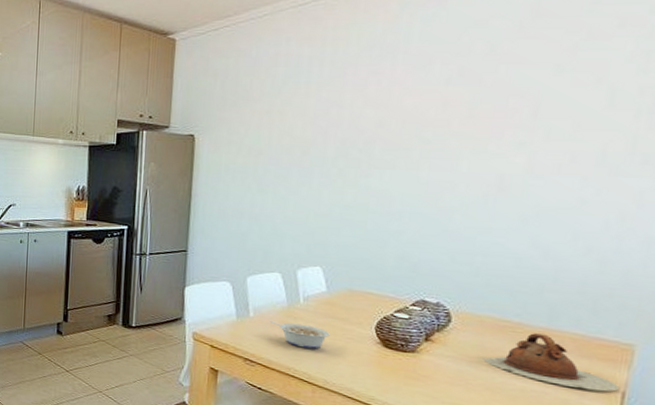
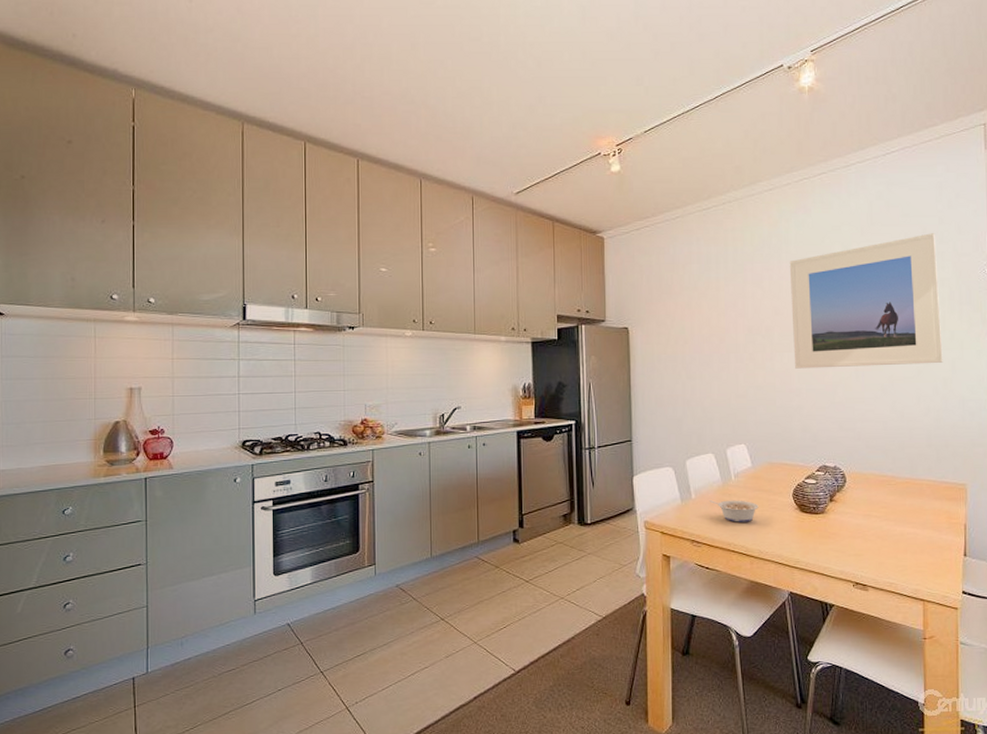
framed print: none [398,26,641,194] -> present [789,233,943,369]
teapot: present [483,333,619,392] -> none [872,484,962,527]

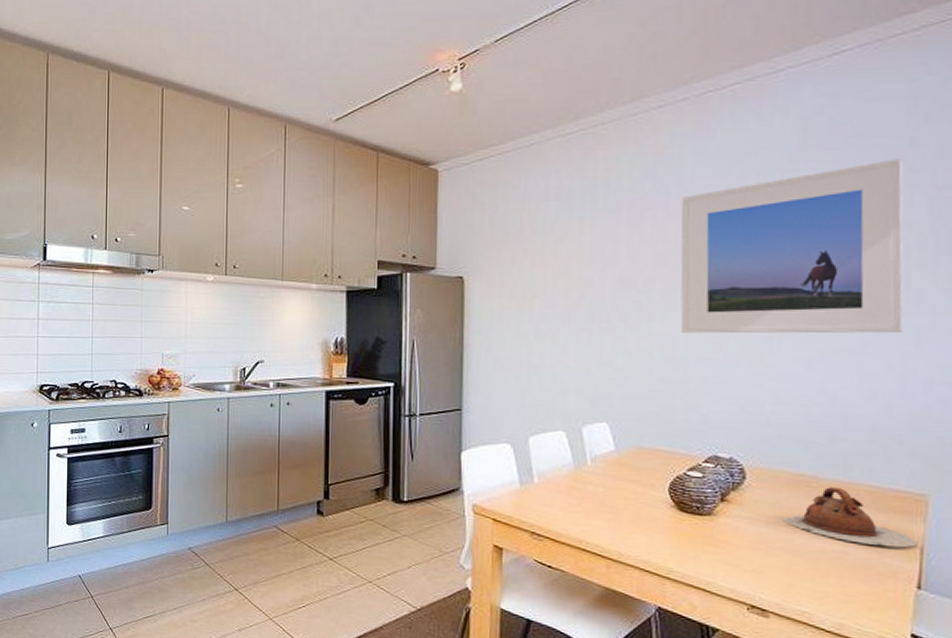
legume: present [709,500,759,522] -> none [556,487,621,517]
teapot: none [872,484,962,527] -> present [781,487,917,548]

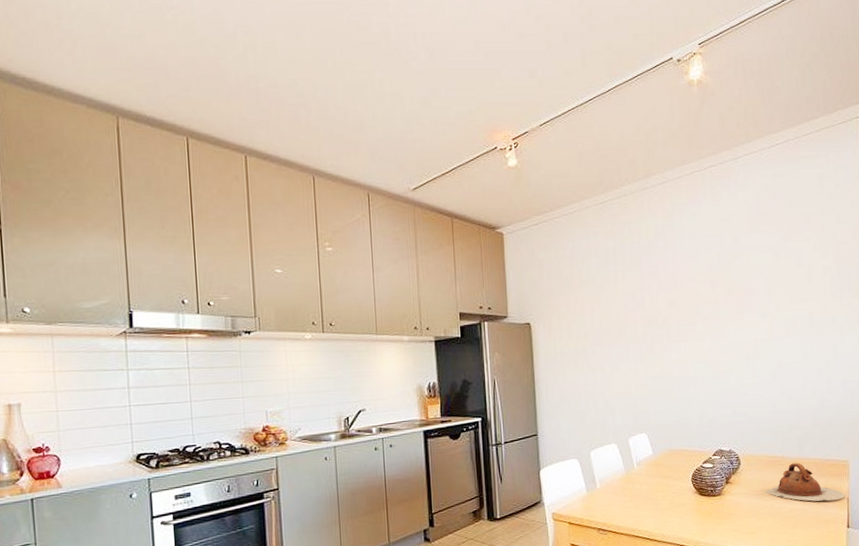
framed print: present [680,159,904,334] -> none [683,223,826,358]

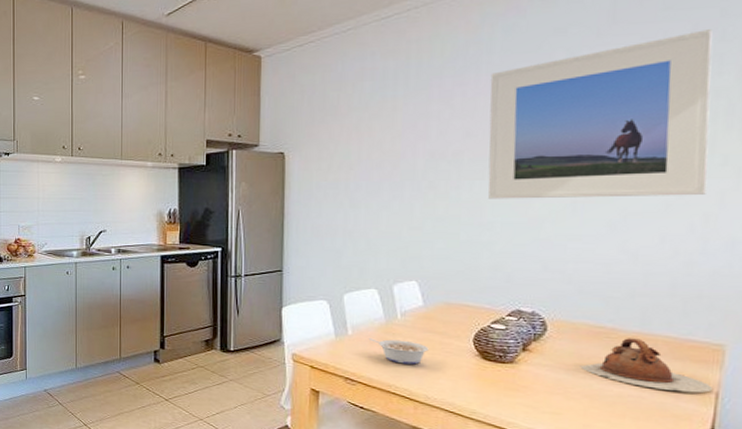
legume: none [613,487,660,509] -> present [368,338,429,365]
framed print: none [683,223,826,358] -> present [488,29,713,199]

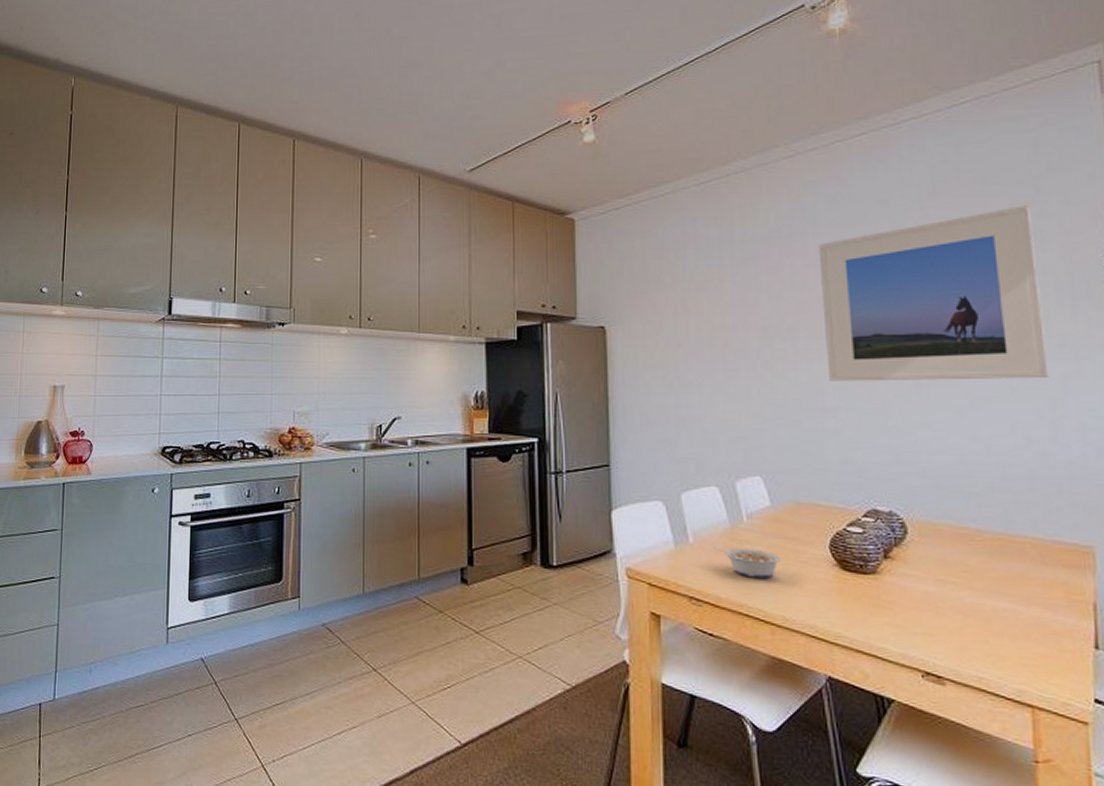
teapot: present [580,338,712,393] -> none [947,540,1089,605]

